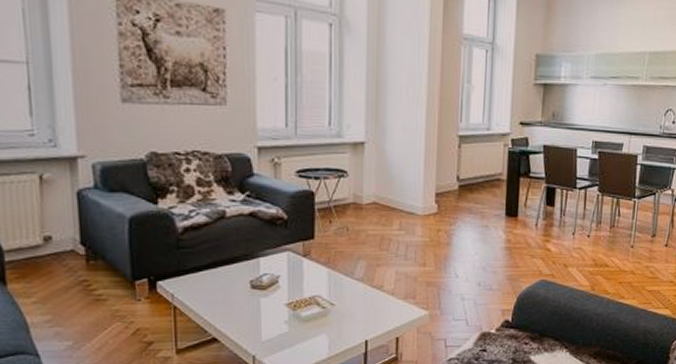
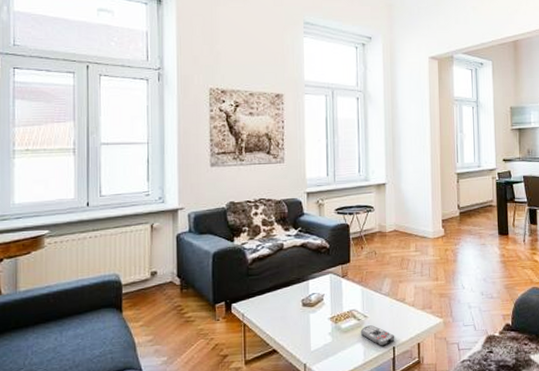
remote control: none [325,315,369,339] -> present [360,325,395,346]

